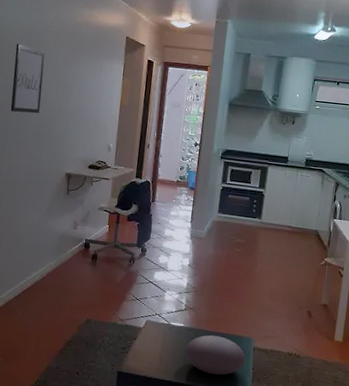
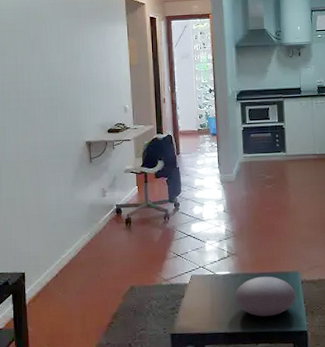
wall art: present [10,43,46,114] -> none [15,21,49,90]

